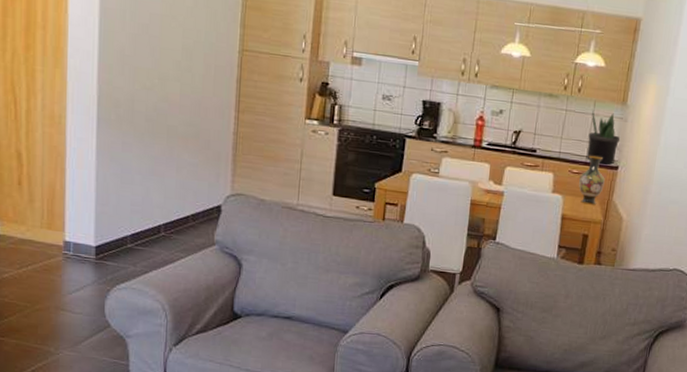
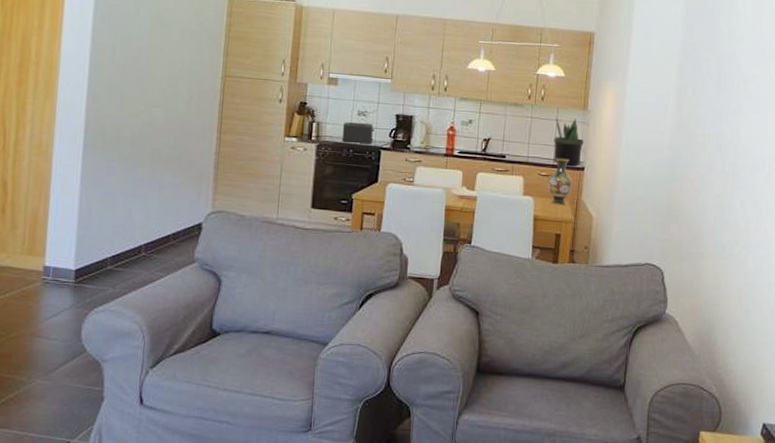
toaster: none [365,106,399,131] -> present [342,122,374,144]

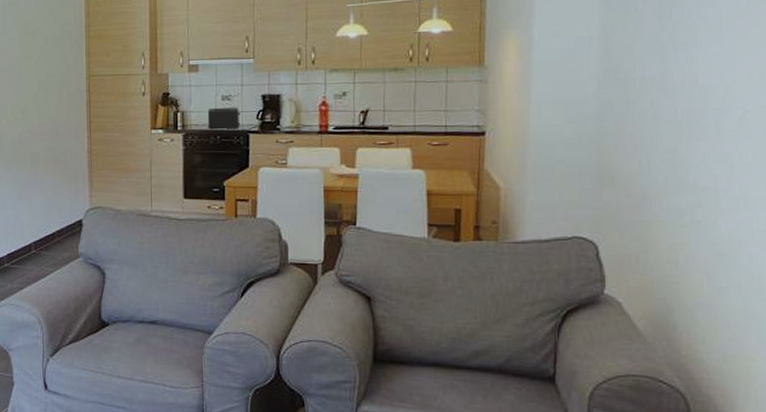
vase: present [548,158,573,205] -> none [441,123,472,177]
planter: present [554,117,584,166] -> none [445,77,483,131]

